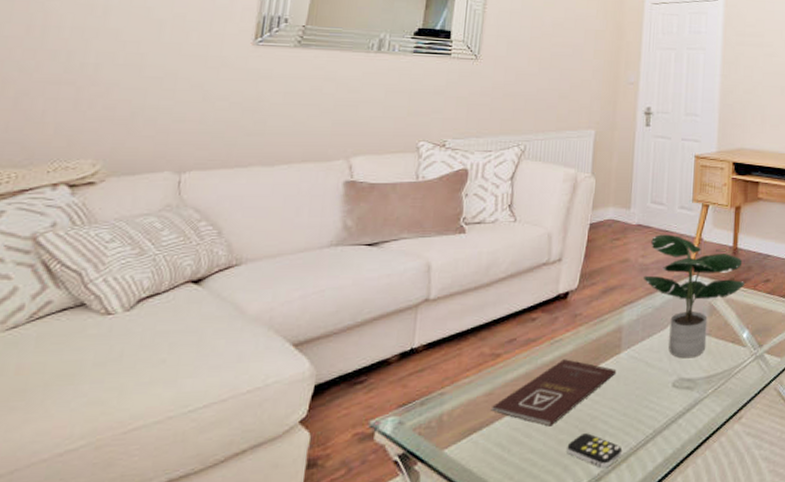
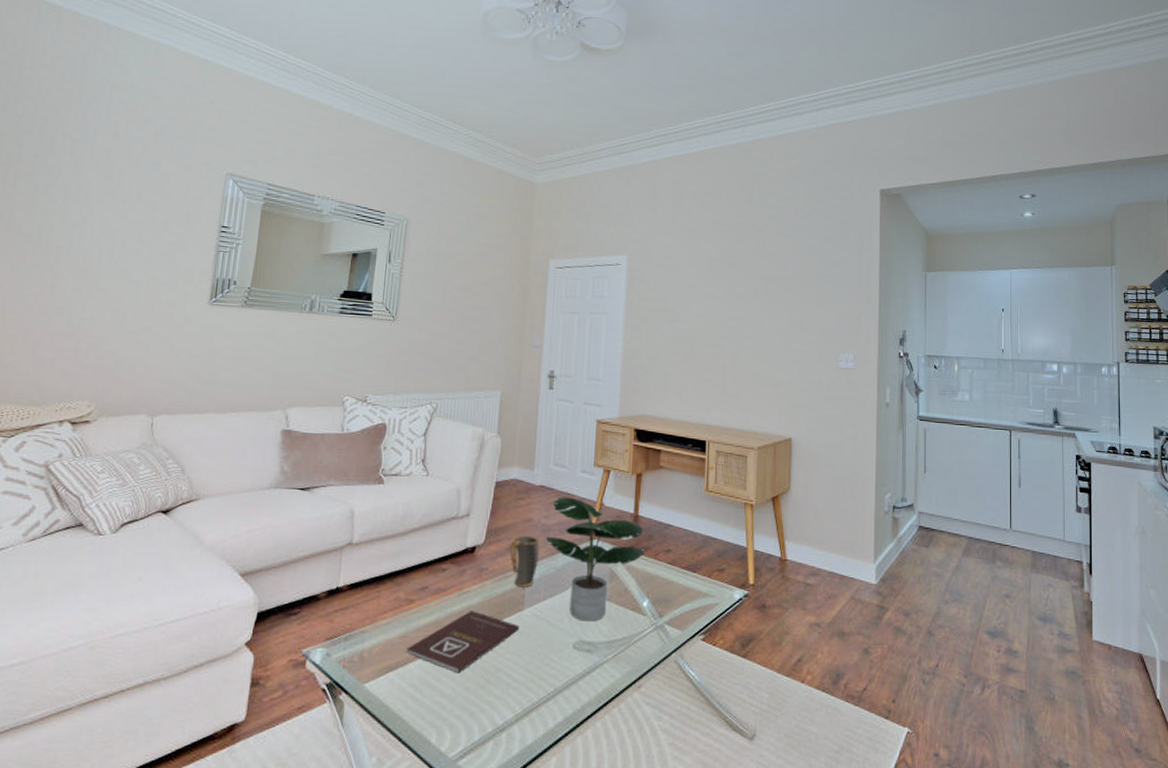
remote control: present [567,433,623,469] -> none [473,684,525,720]
mug: none [605,276,637,330] -> present [509,535,540,588]

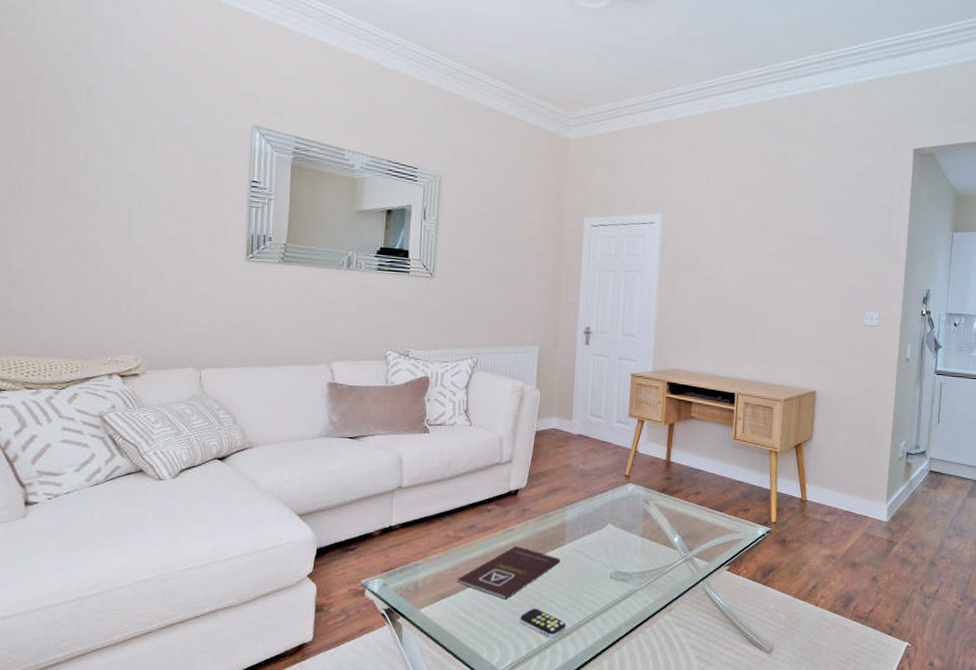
remote control: none [473,684,525,720] -> present [520,609,567,639]
mug: present [509,535,540,588] -> none [550,479,578,526]
potted plant: present [546,497,646,622] -> none [584,445,677,555]

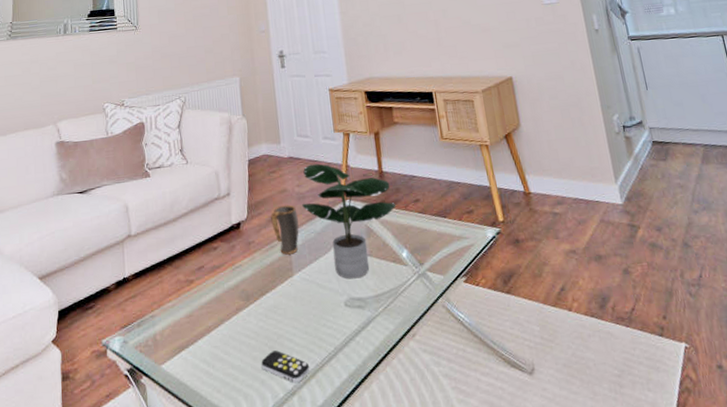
book: present [457,546,561,600] -> none [193,283,293,344]
mug: none [550,479,578,526] -> present [271,204,299,255]
potted plant: none [584,445,677,555] -> present [302,163,397,279]

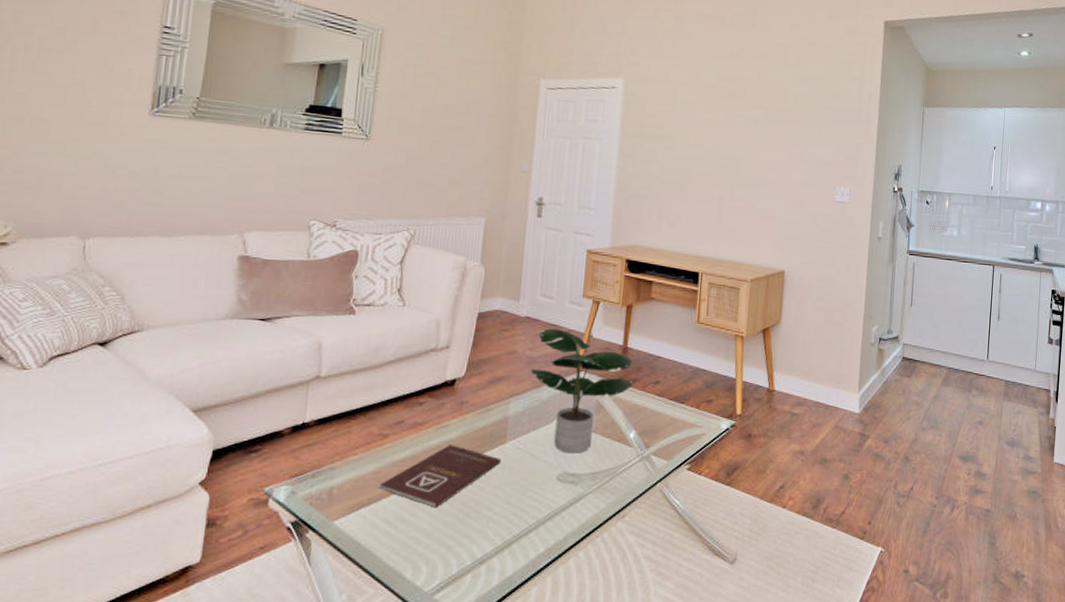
book: none [193,283,293,344] -> present [379,445,502,508]
remote control: present [261,350,310,384] -> none [451,518,506,553]
mug: present [271,204,299,255] -> none [492,367,524,421]

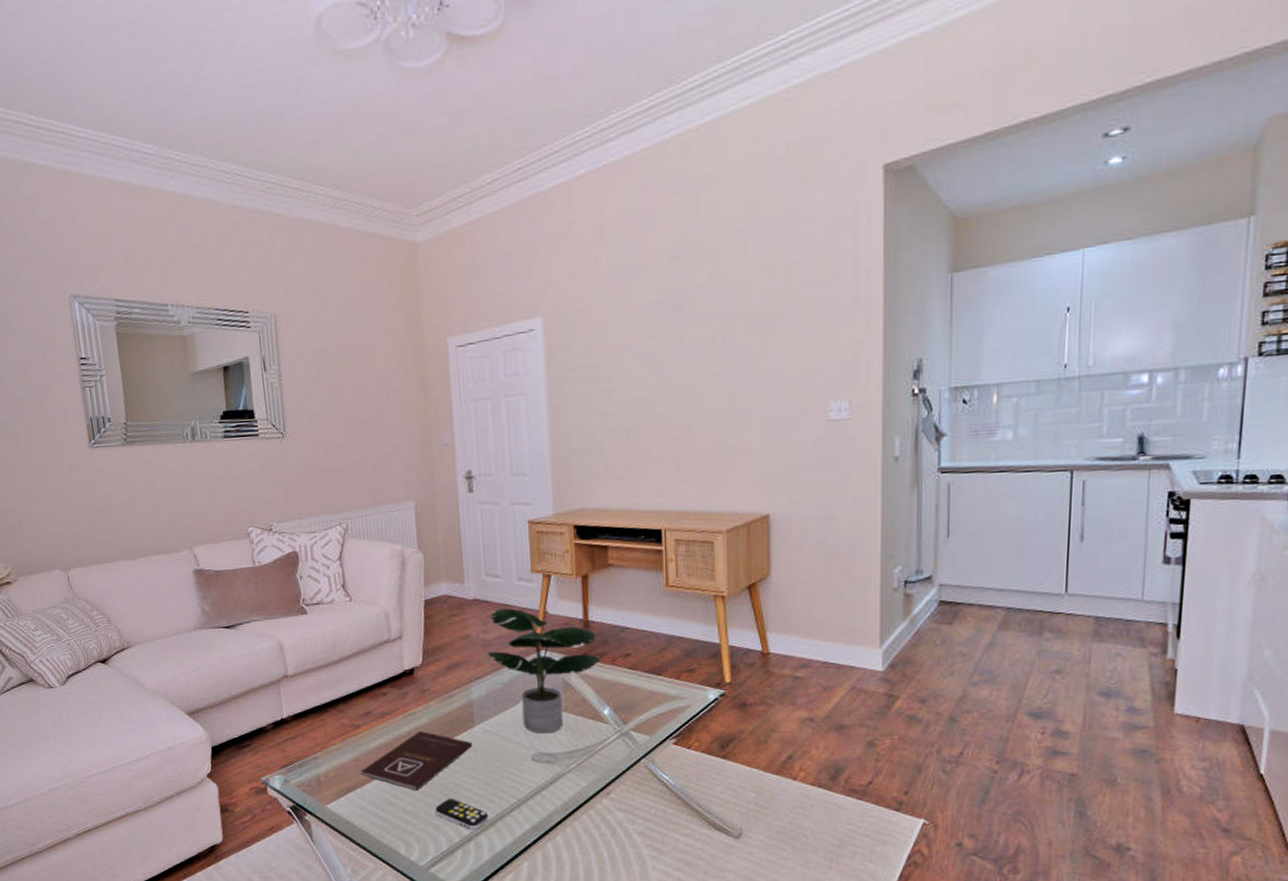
remote control: none [451,518,506,553] -> present [435,799,489,831]

